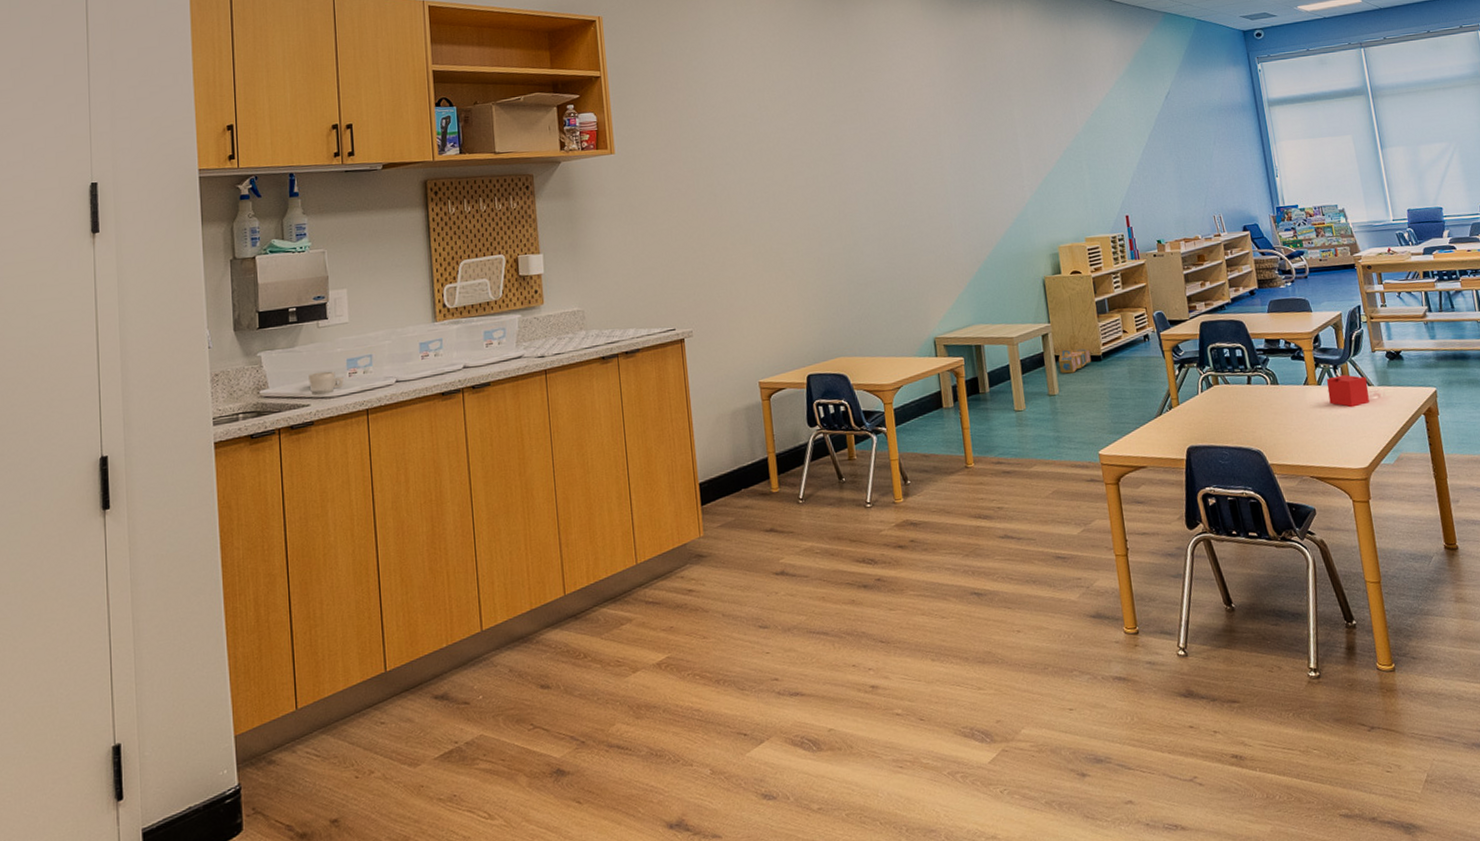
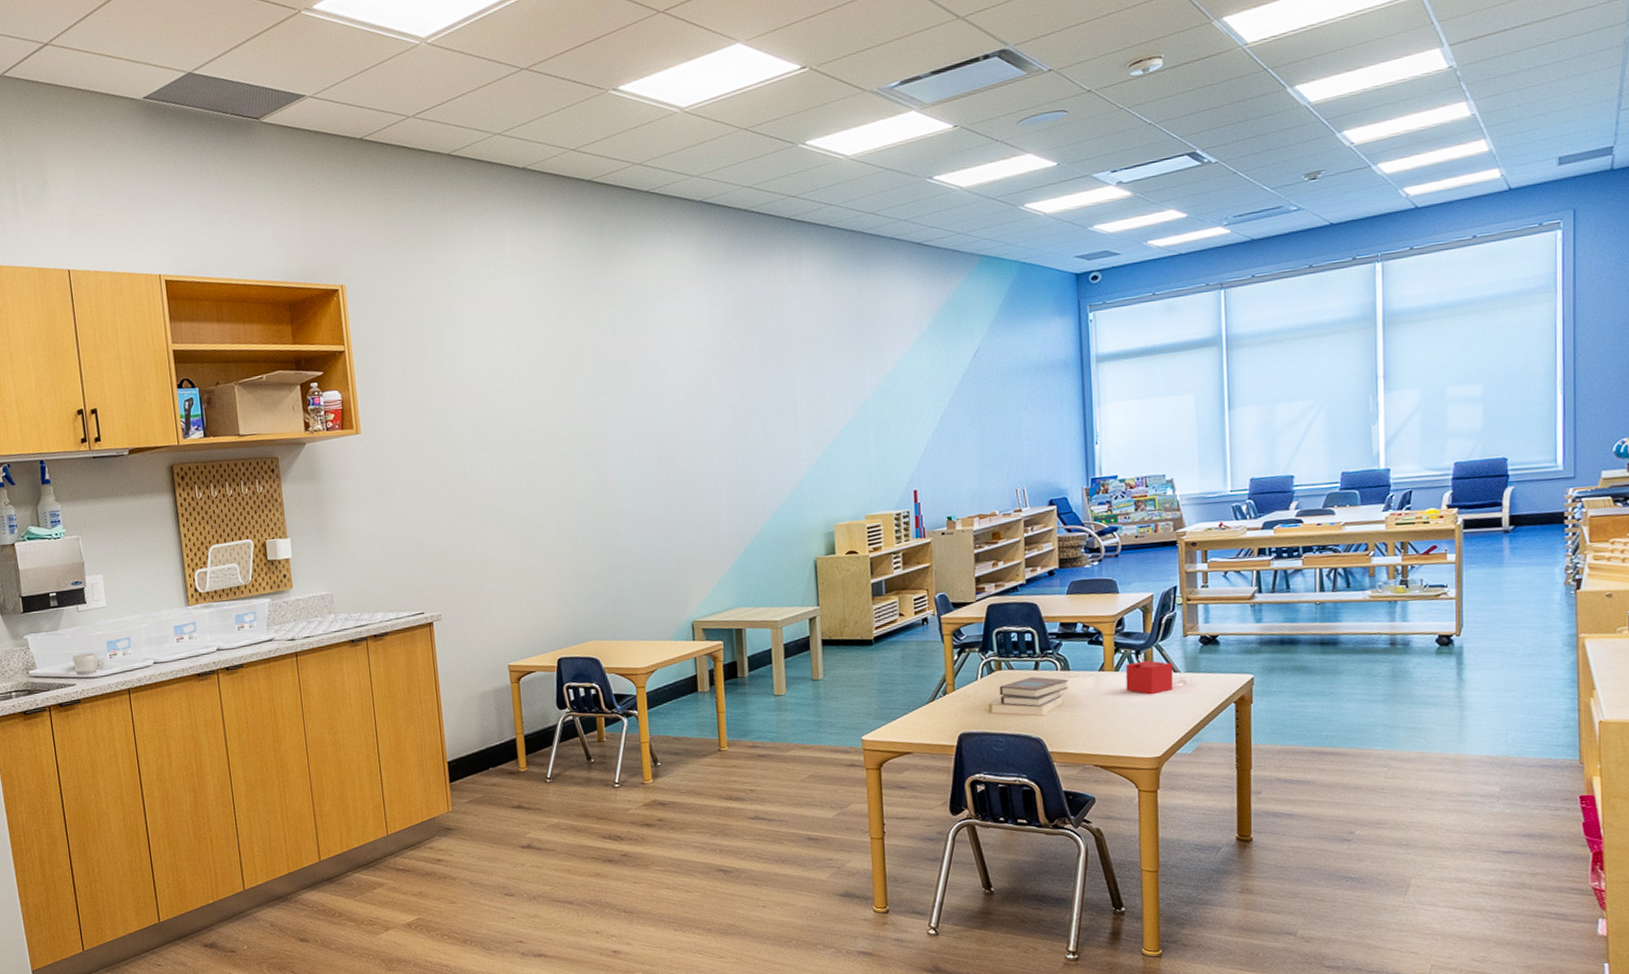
toy blocks: present [1058,348,1092,374] -> none [825,632,862,658]
books: none [1210,391,1280,429] -> present [988,677,1069,717]

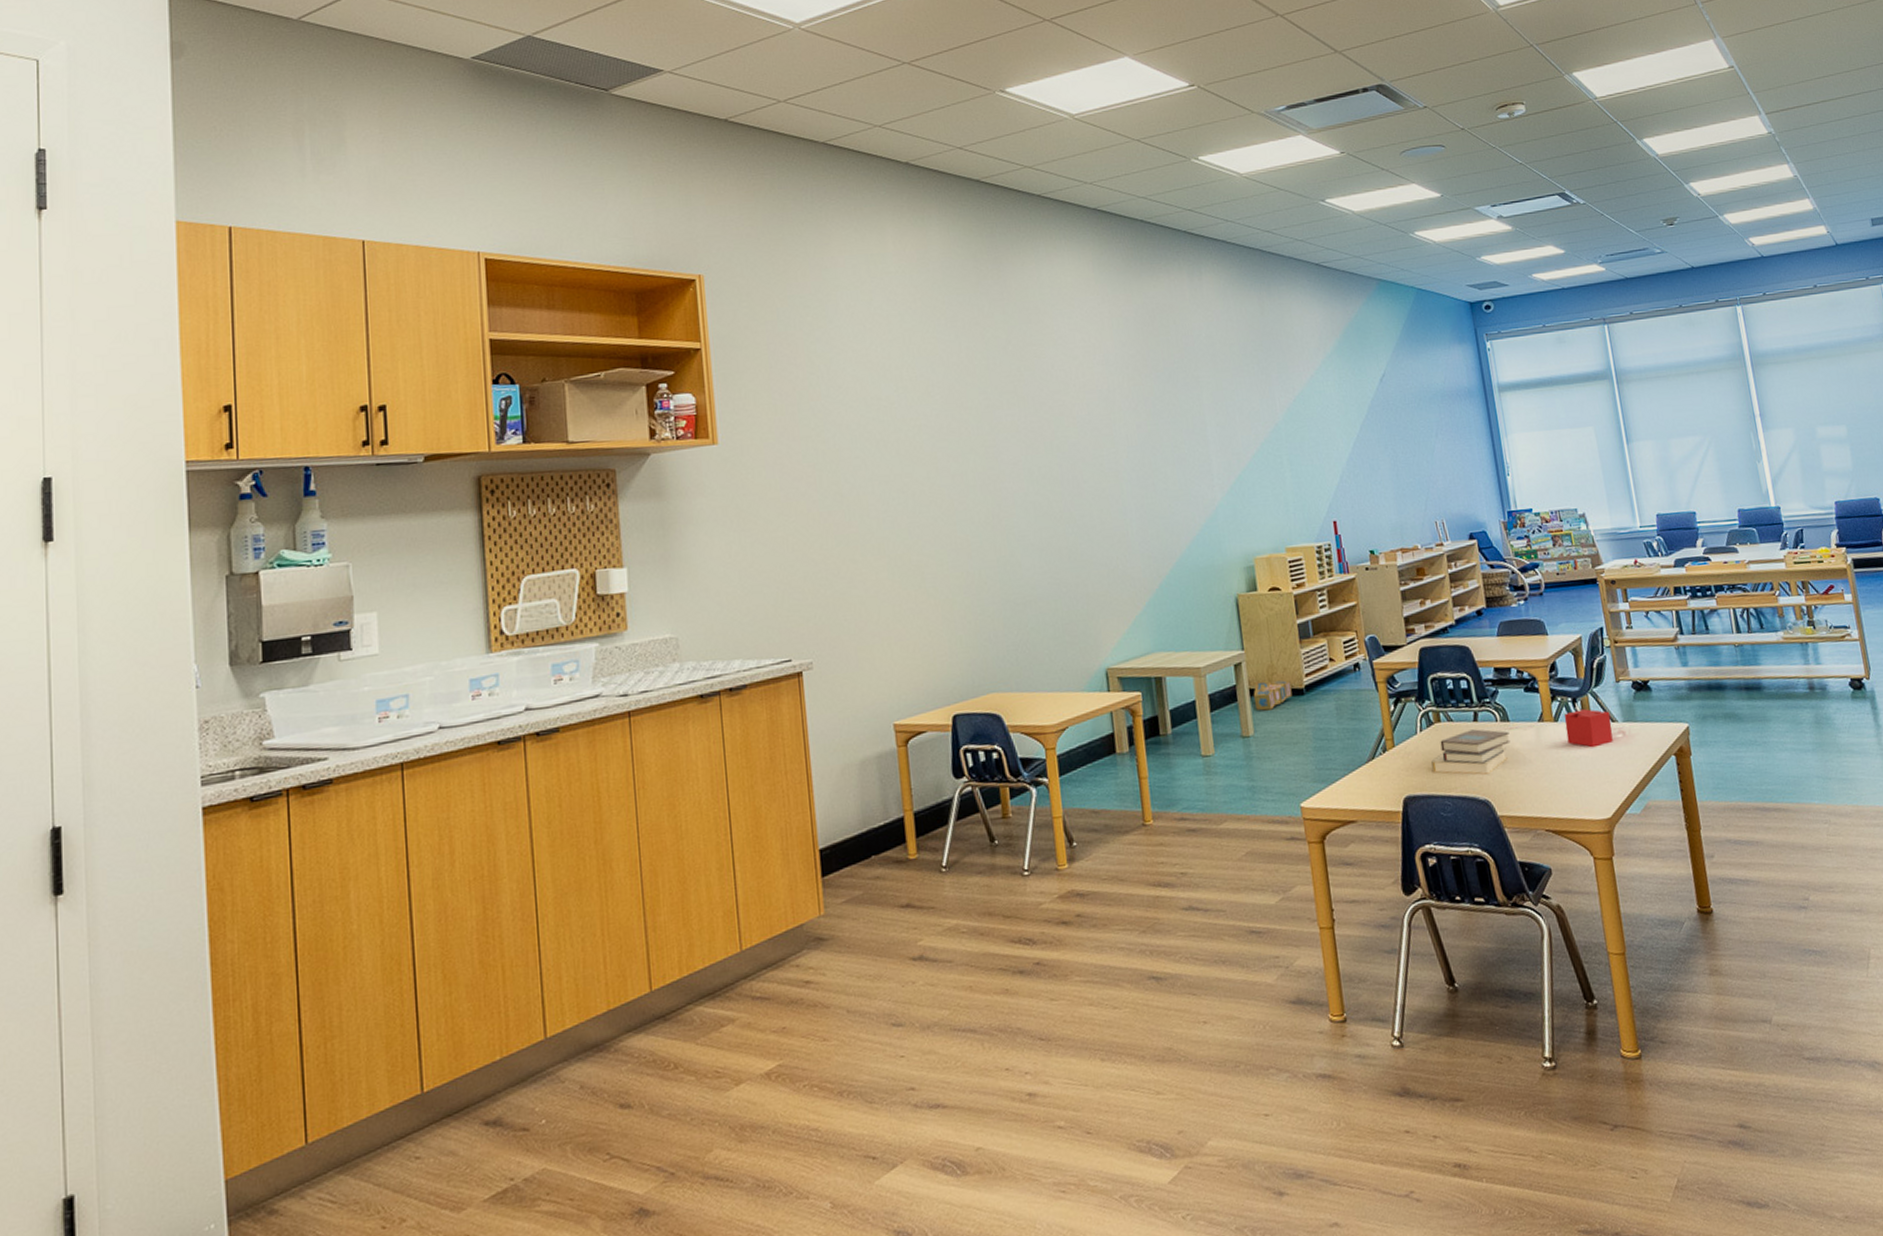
cup: present [72,652,106,676] -> none [326,715,372,746]
toy blocks: none [825,632,862,658] -> present [1253,680,1293,711]

